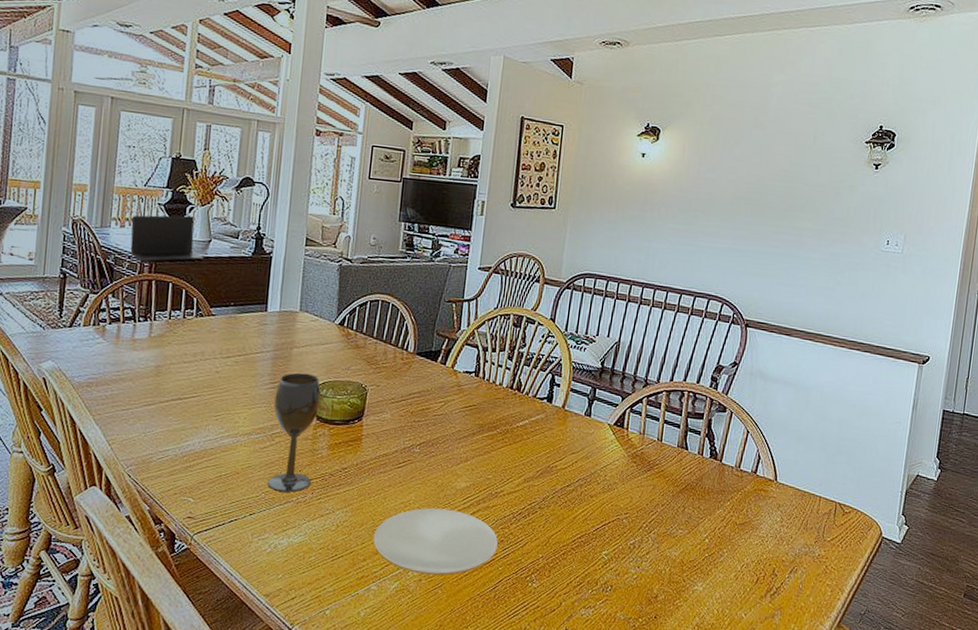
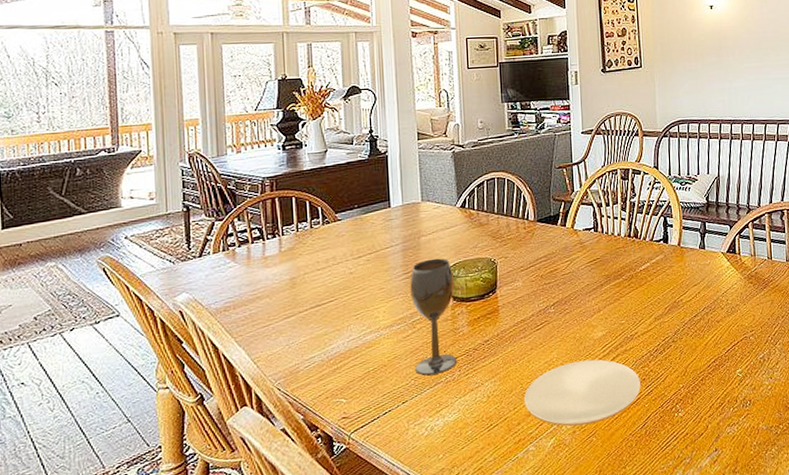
laptop computer: present [130,215,203,263] -> none [246,131,322,182]

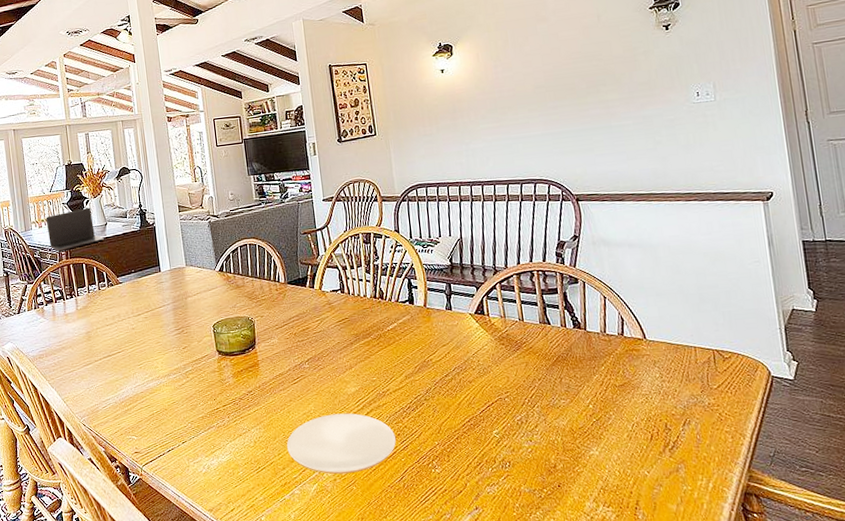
laptop computer: none [246,131,322,182] -> present [45,207,104,252]
wine glass: present [409,258,456,375] -> none [181,316,225,420]

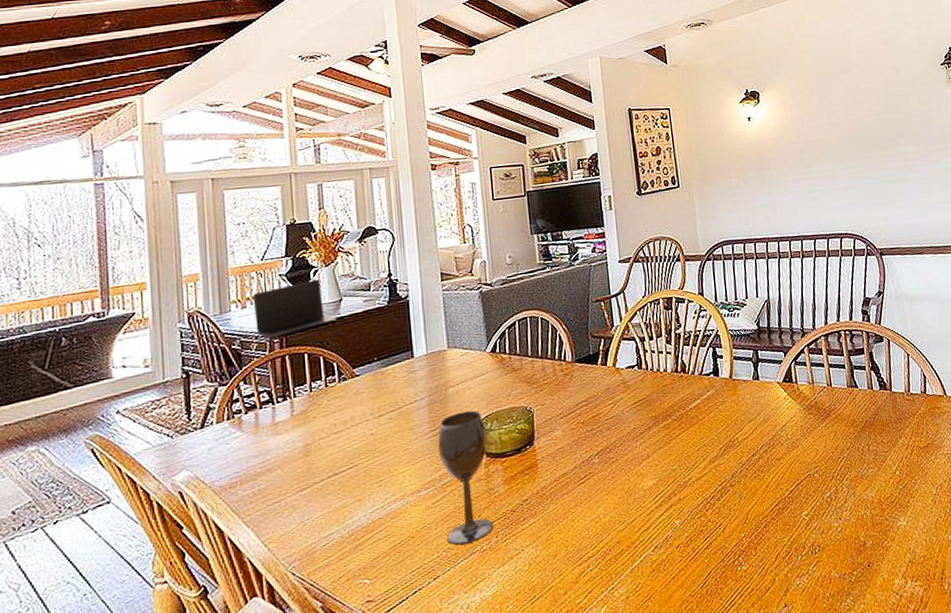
wine glass: none [181,316,225,420] -> present [437,410,493,545]
plate: present [287,413,396,475] -> none [570,511,699,592]

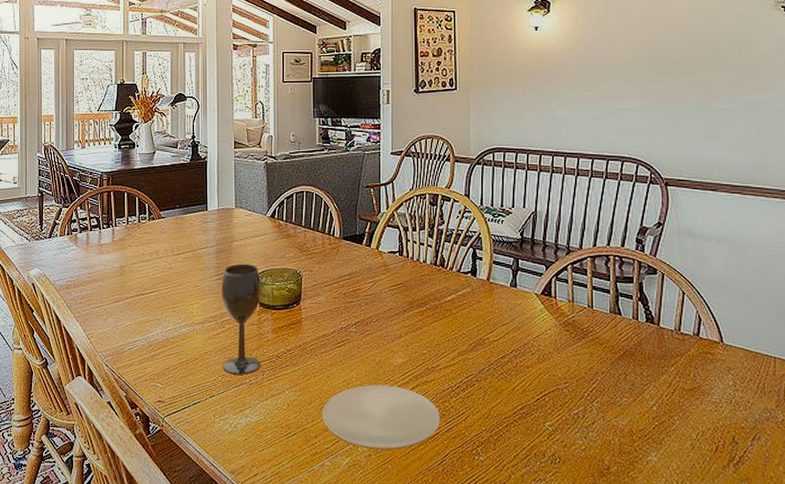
laptop computer: present [252,279,337,340] -> none [90,133,150,177]
plate: none [570,511,699,592] -> present [322,384,440,451]

